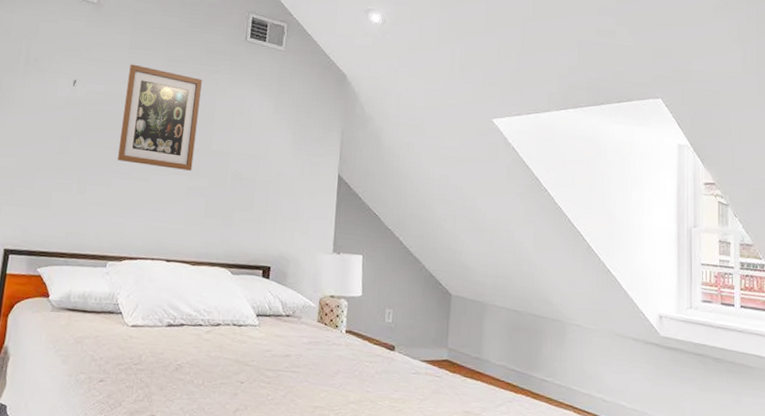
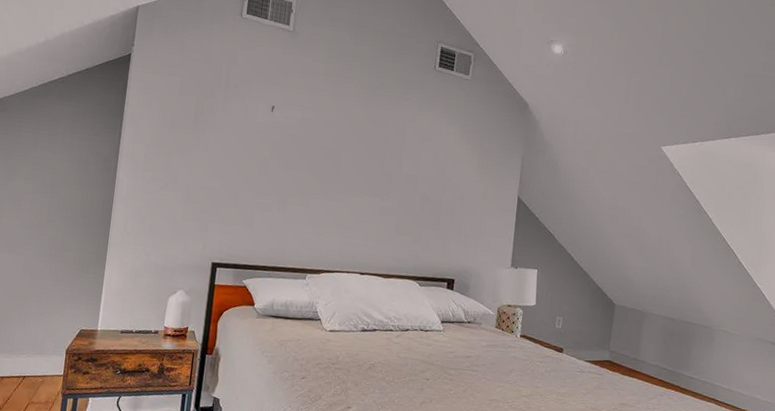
wall art: present [117,64,202,171] -> none [314,91,393,192]

